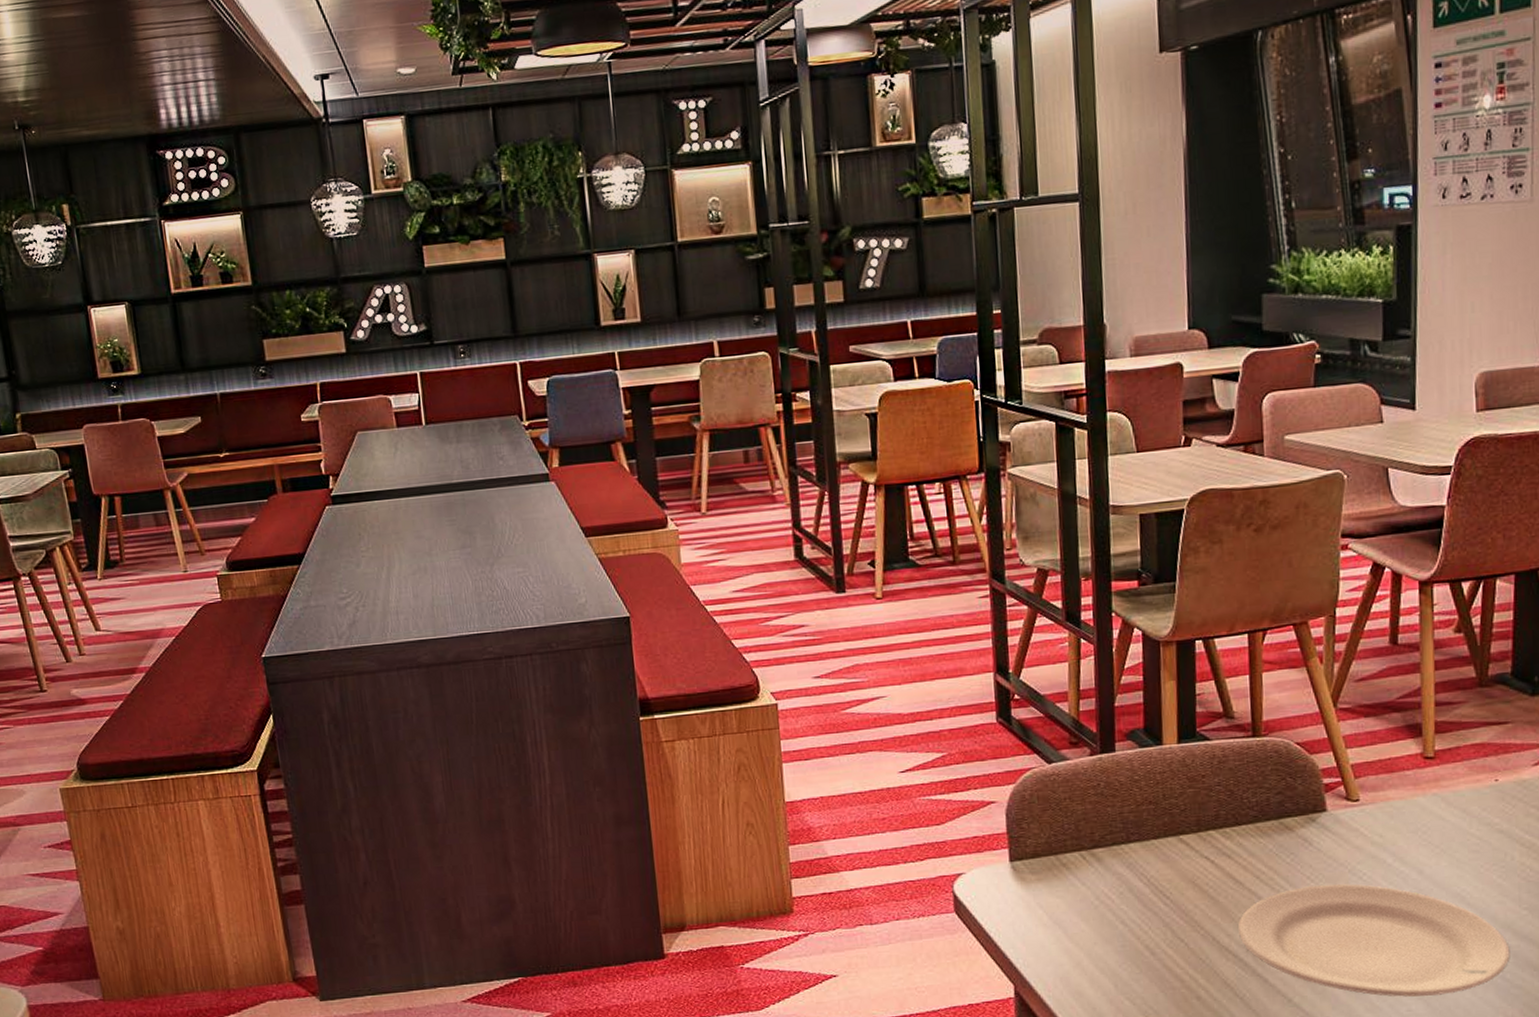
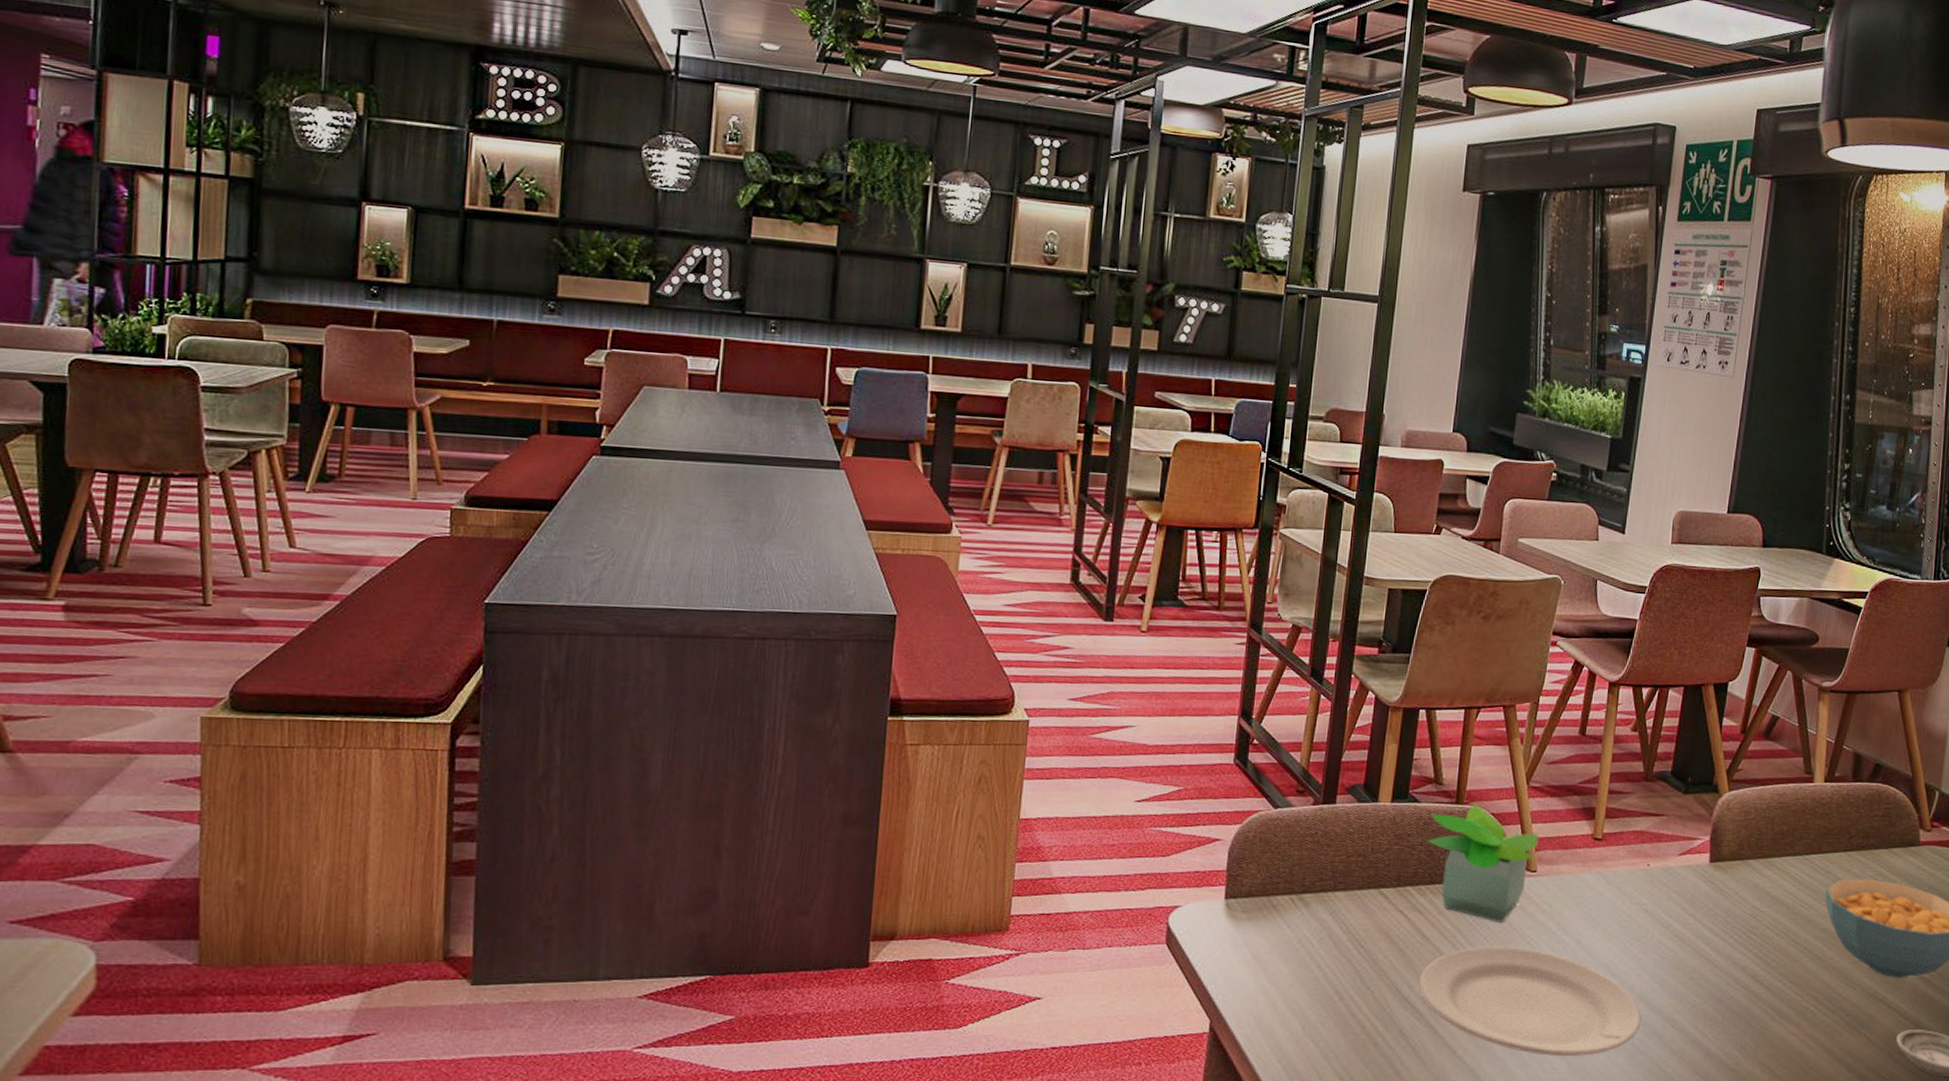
potted plant: none [1225,734,1358,859] -> present [1427,803,1539,922]

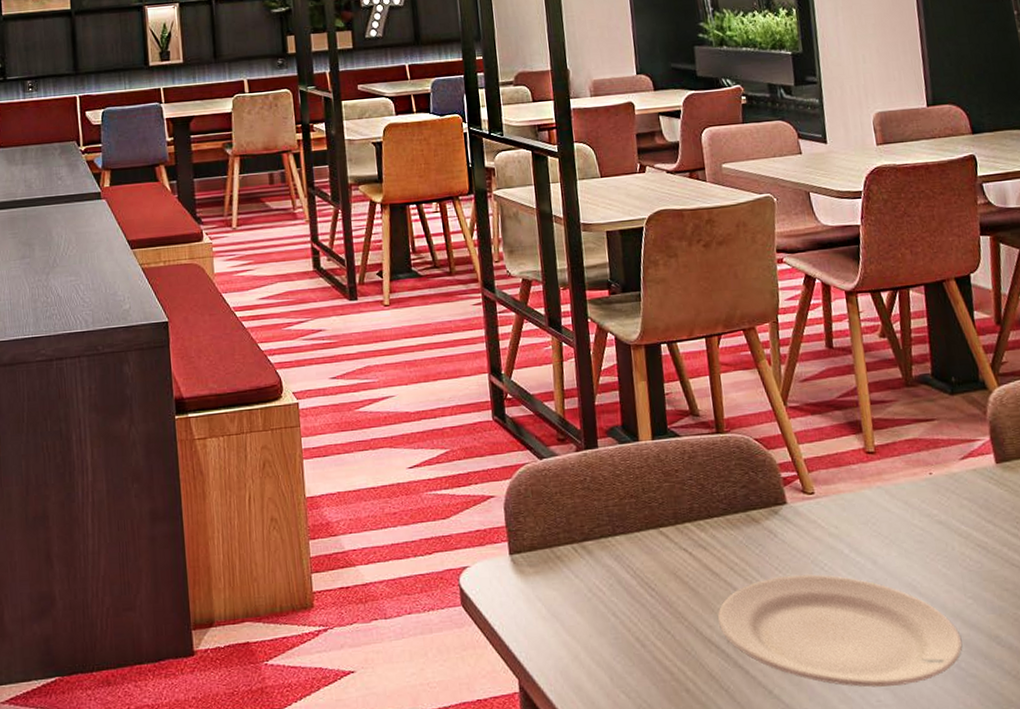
potted plant: present [1427,803,1539,922] -> none [693,431,810,550]

